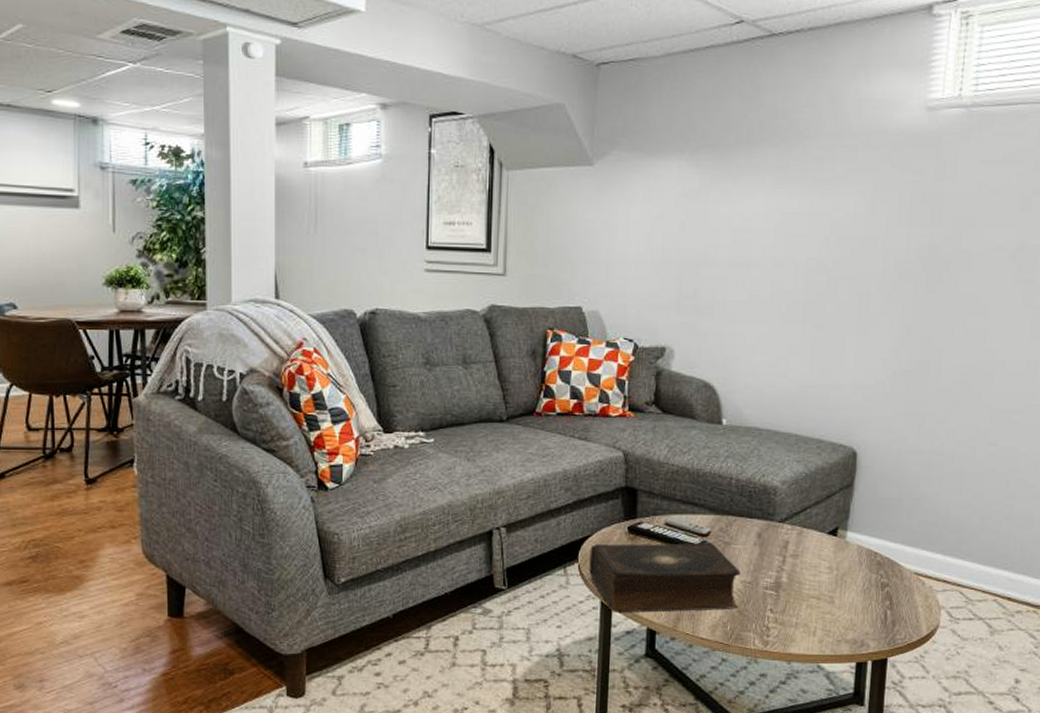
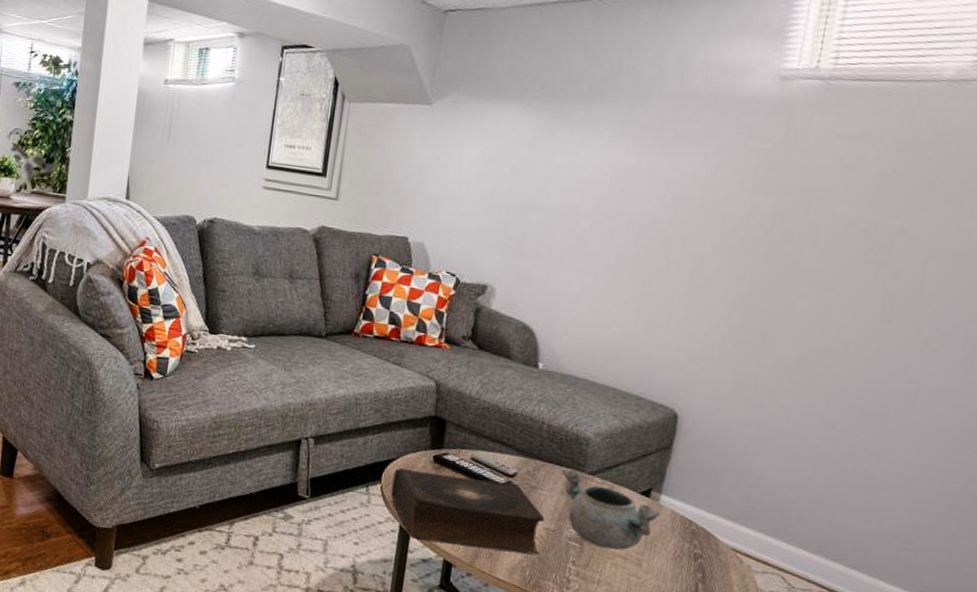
decorative bowl: none [753,519,848,592] -> present [562,468,660,550]

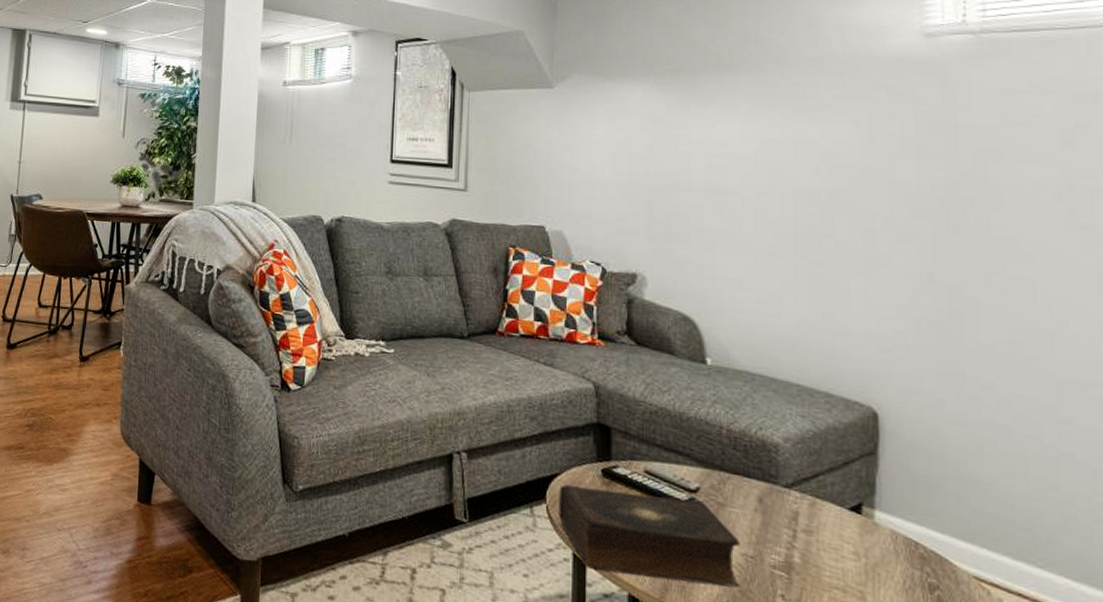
decorative bowl: present [562,468,660,550] -> none [752,480,877,580]

